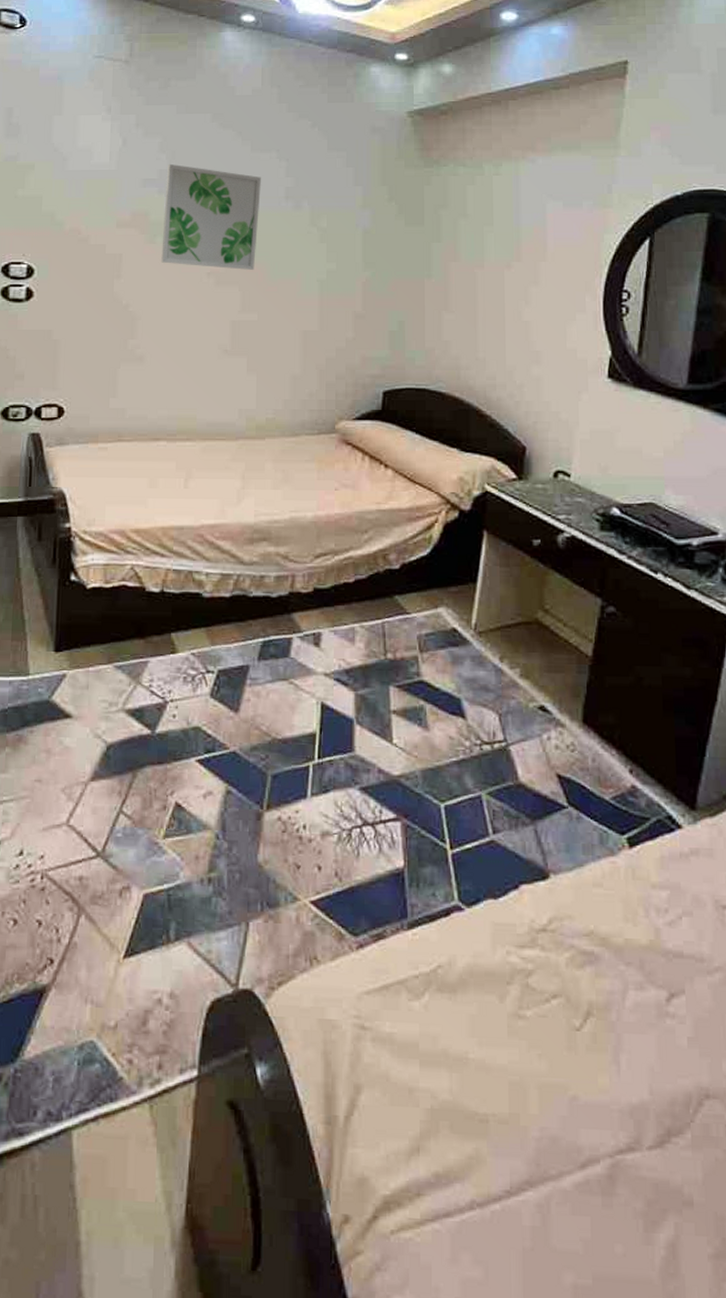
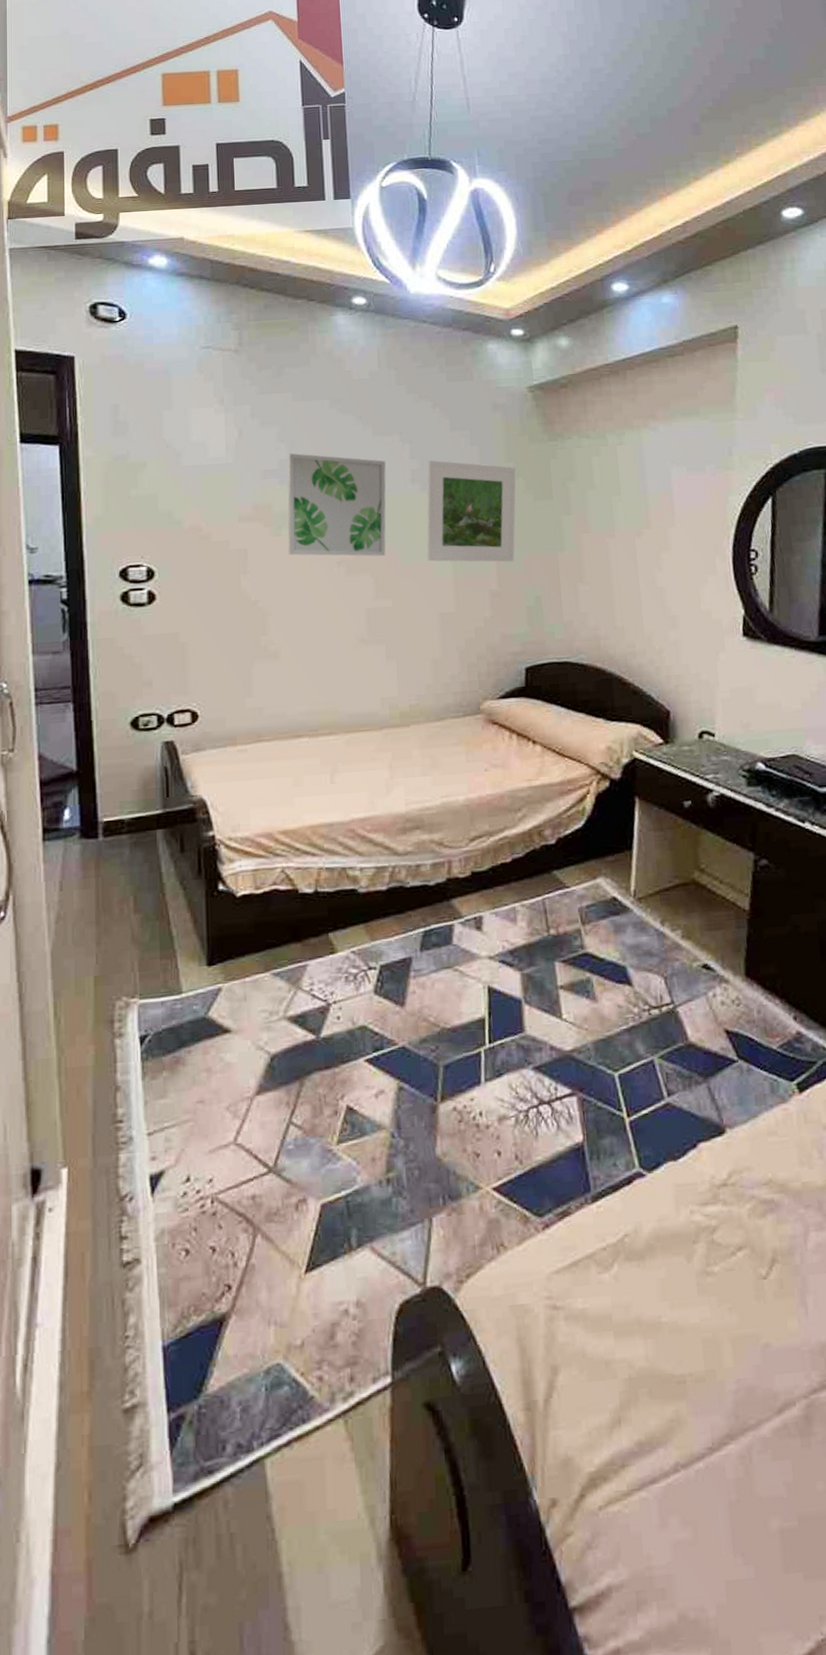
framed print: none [294,180,390,285] -> present [426,460,517,562]

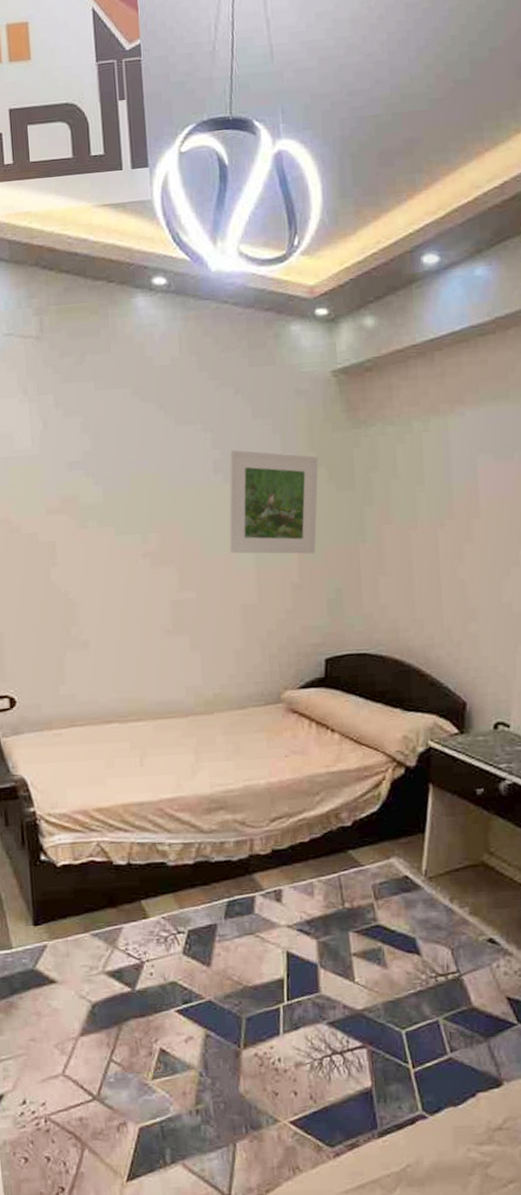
wall art: present [287,453,386,556] -> none [91,444,189,549]

